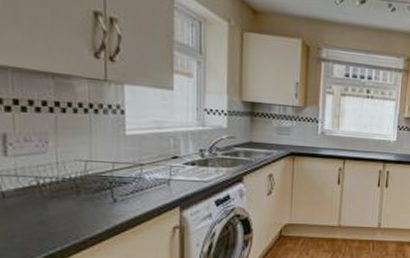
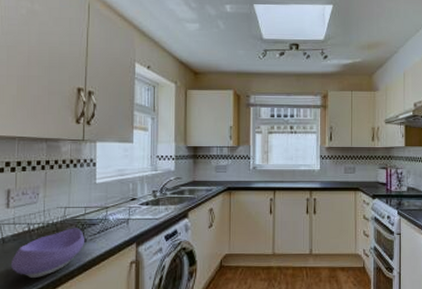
bowl: none [17,185,114,239] -> present [11,228,84,278]

